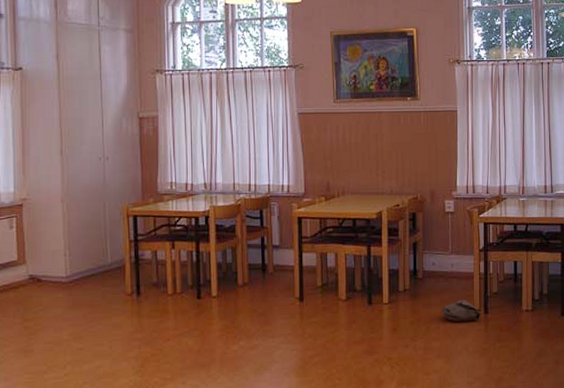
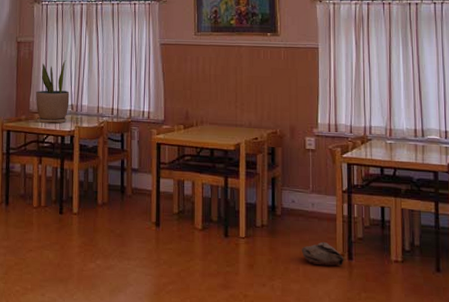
potted plant: none [163,135,202,205] -> present [35,60,70,124]

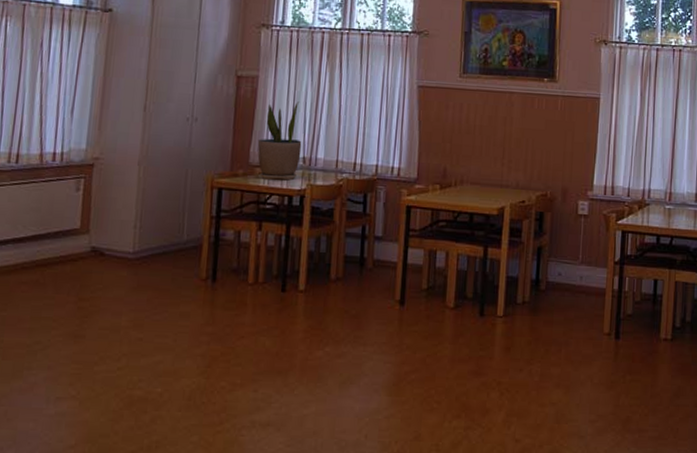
bag: present [302,241,344,266] -> none [565,319,611,347]

